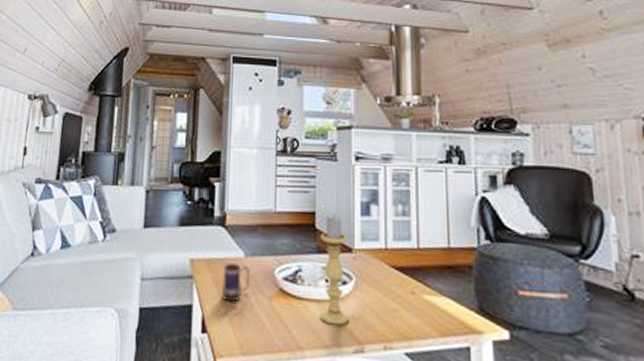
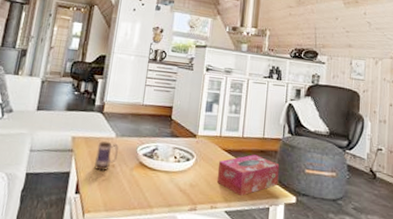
candle holder: present [320,214,349,326] -> none [167,109,194,191]
tissue box: none [387,272,480,331] -> present [216,154,280,196]

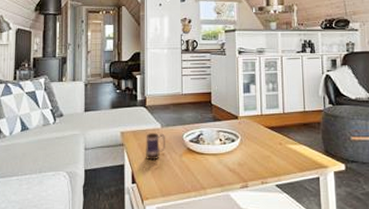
tissue box: present [216,154,280,196] -> none [263,129,325,169]

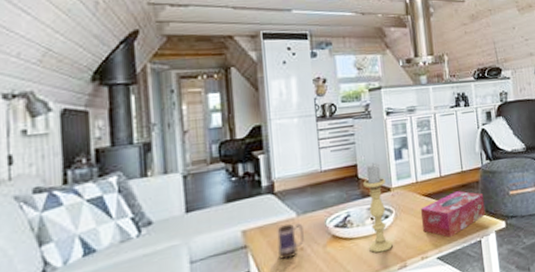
candle holder: none [215,93,237,170] -> present [363,162,393,253]
tissue box: none [263,129,325,169] -> present [420,191,486,238]

